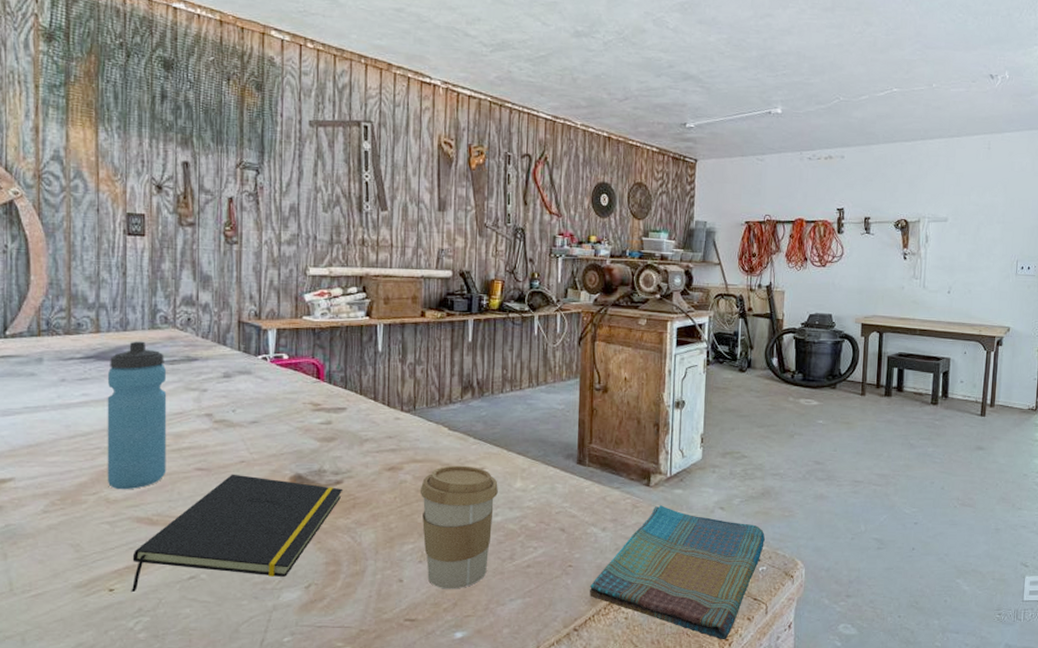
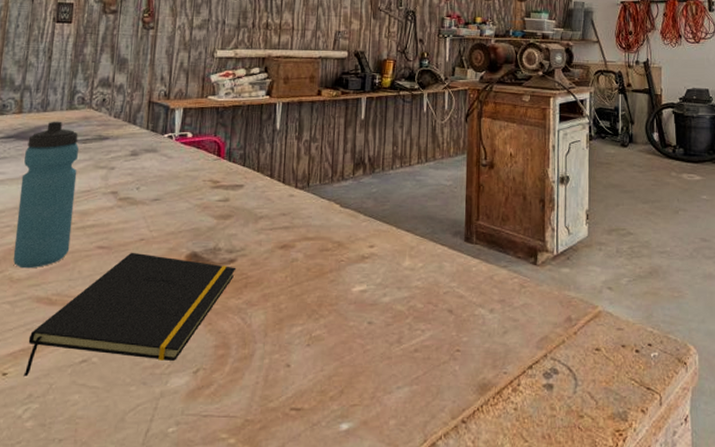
coffee cup: present [419,465,498,589] -> none [310,243,387,375]
dish towel: present [590,505,765,640] -> none [478,285,655,435]

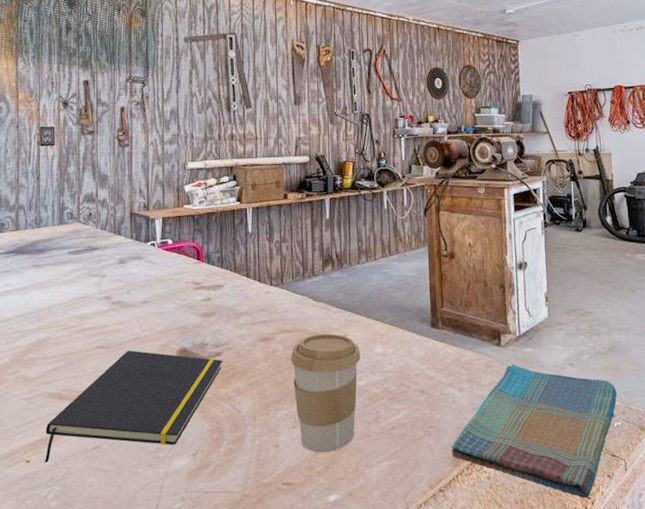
water bottle: present [13,121,79,269] -> none [24,235,73,369]
coffee cup: none [310,243,387,375] -> present [290,333,360,453]
dish towel: none [478,285,655,435] -> present [452,364,617,499]

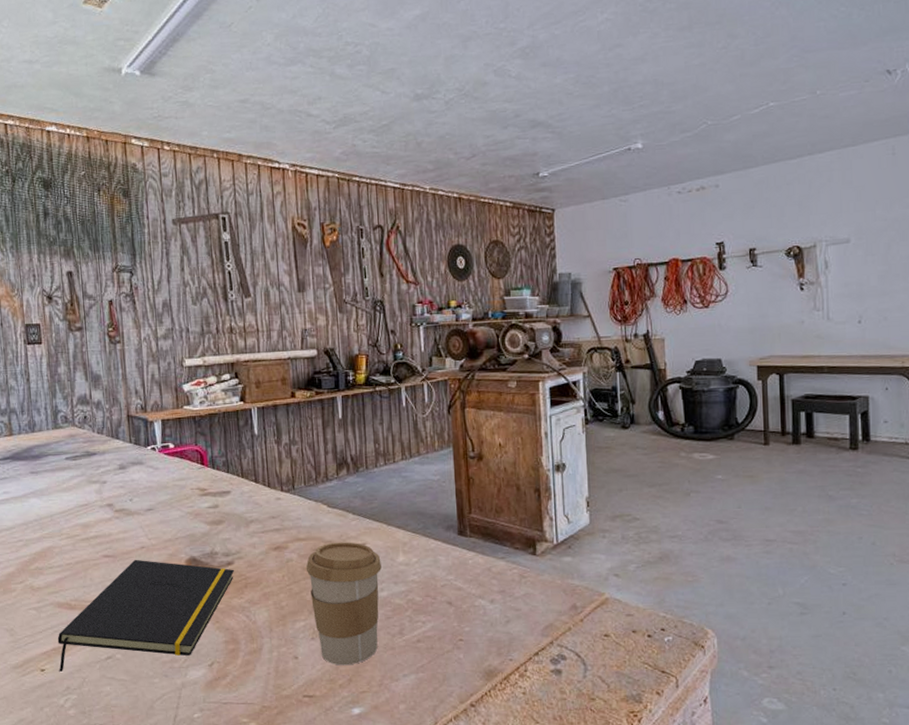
dish towel: present [452,364,617,499] -> none [483,574,668,716]

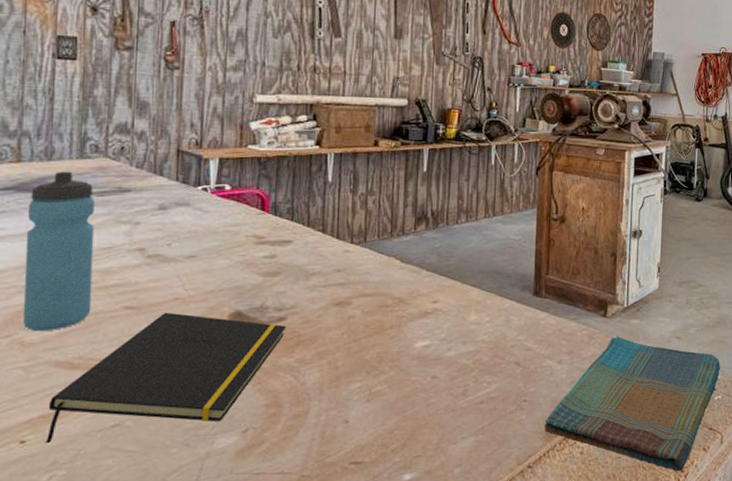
water bottle: none [23,440,79,578] -> present [22,171,95,332]
coffee cup: present [306,542,381,666] -> none [369,299,452,429]
dish towel: none [483,574,668,716] -> present [545,336,720,472]

